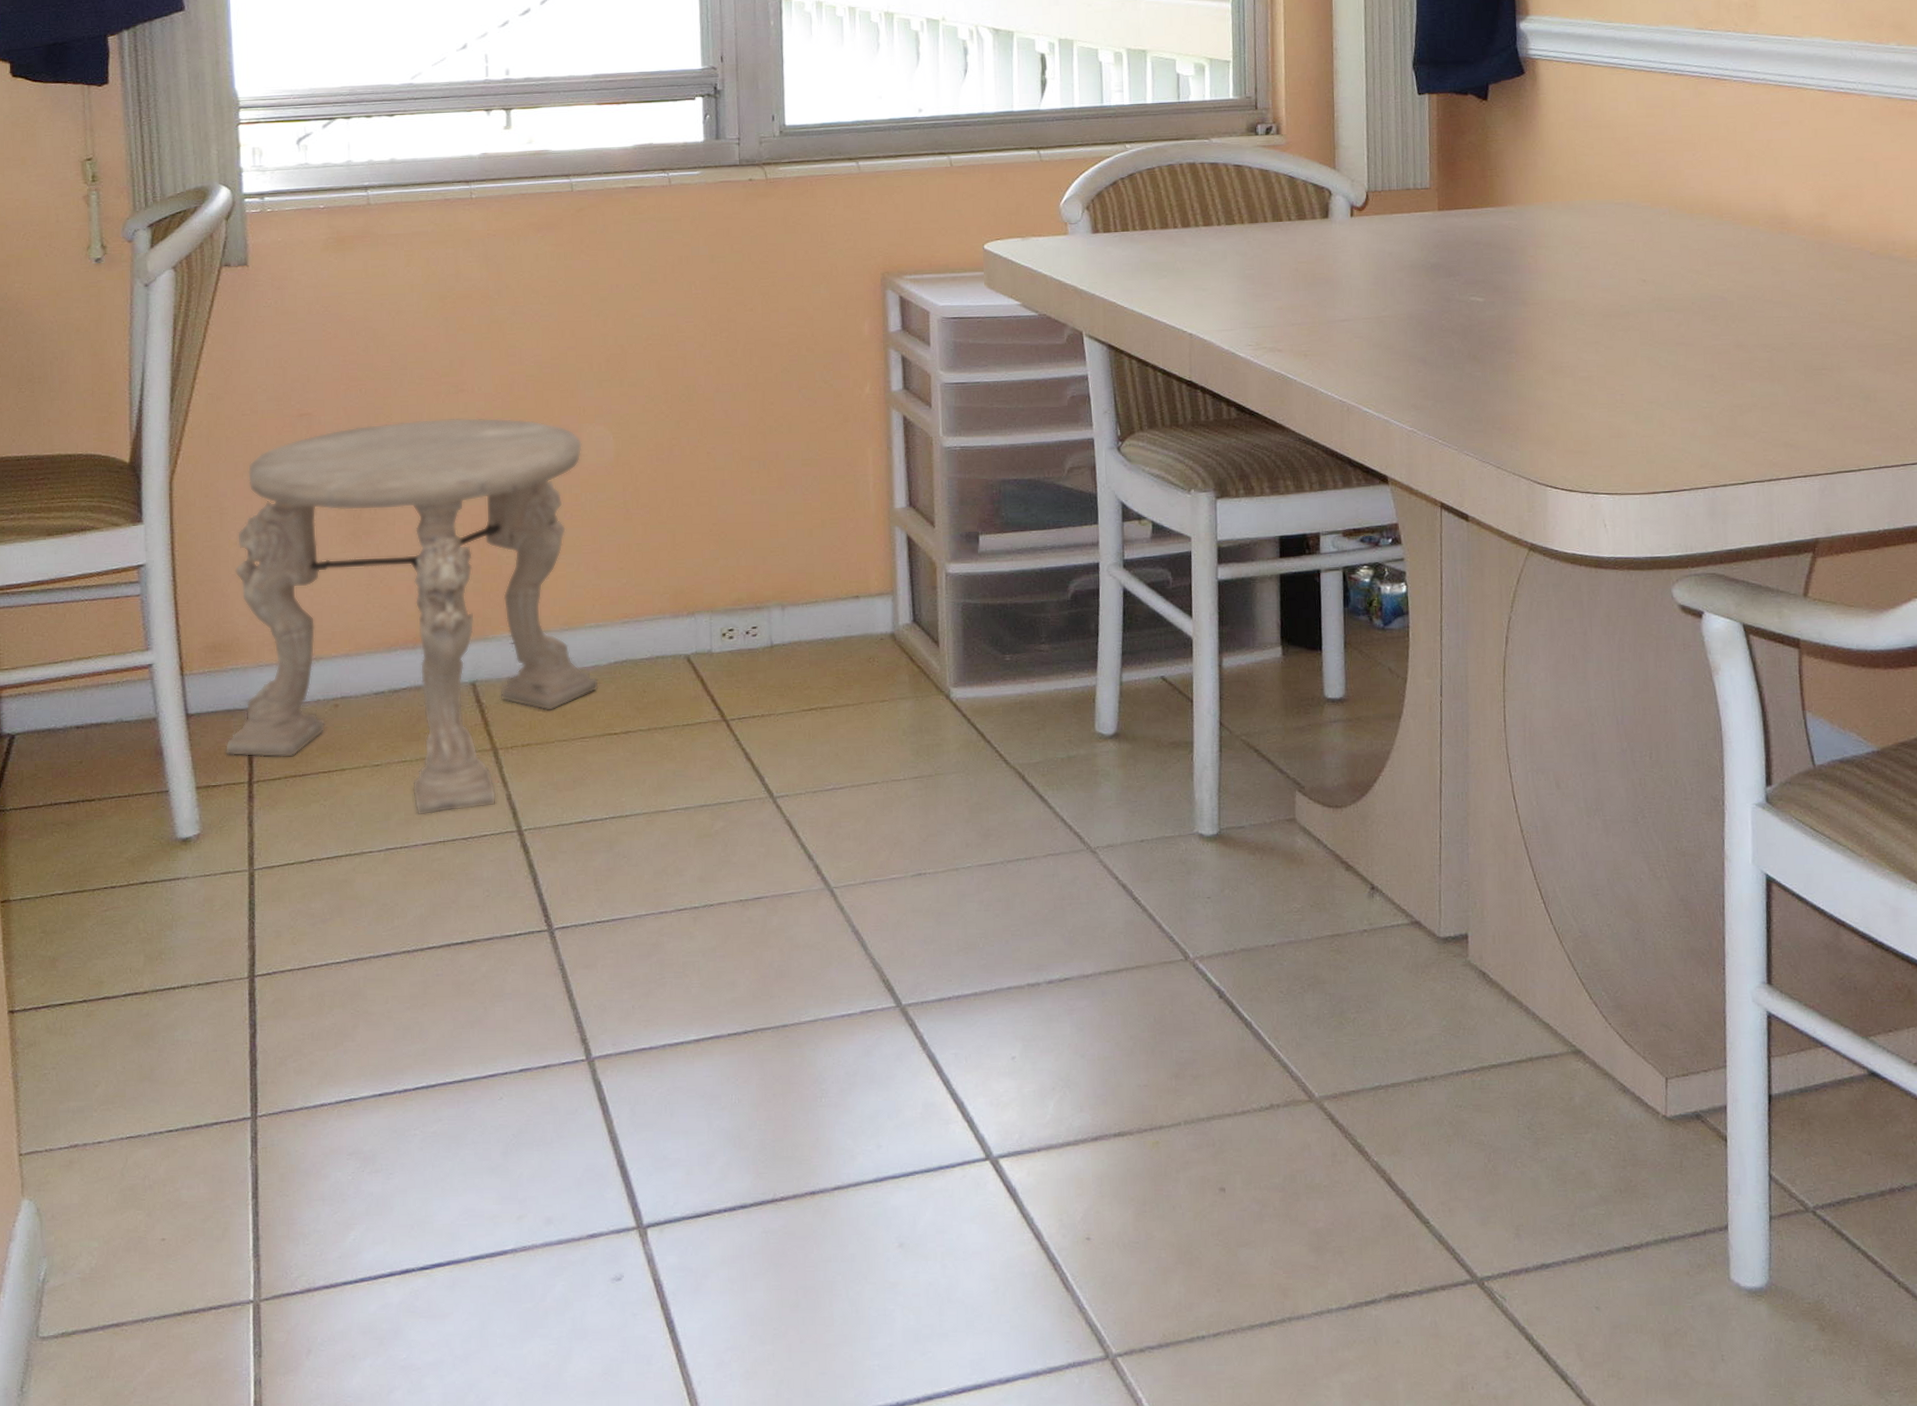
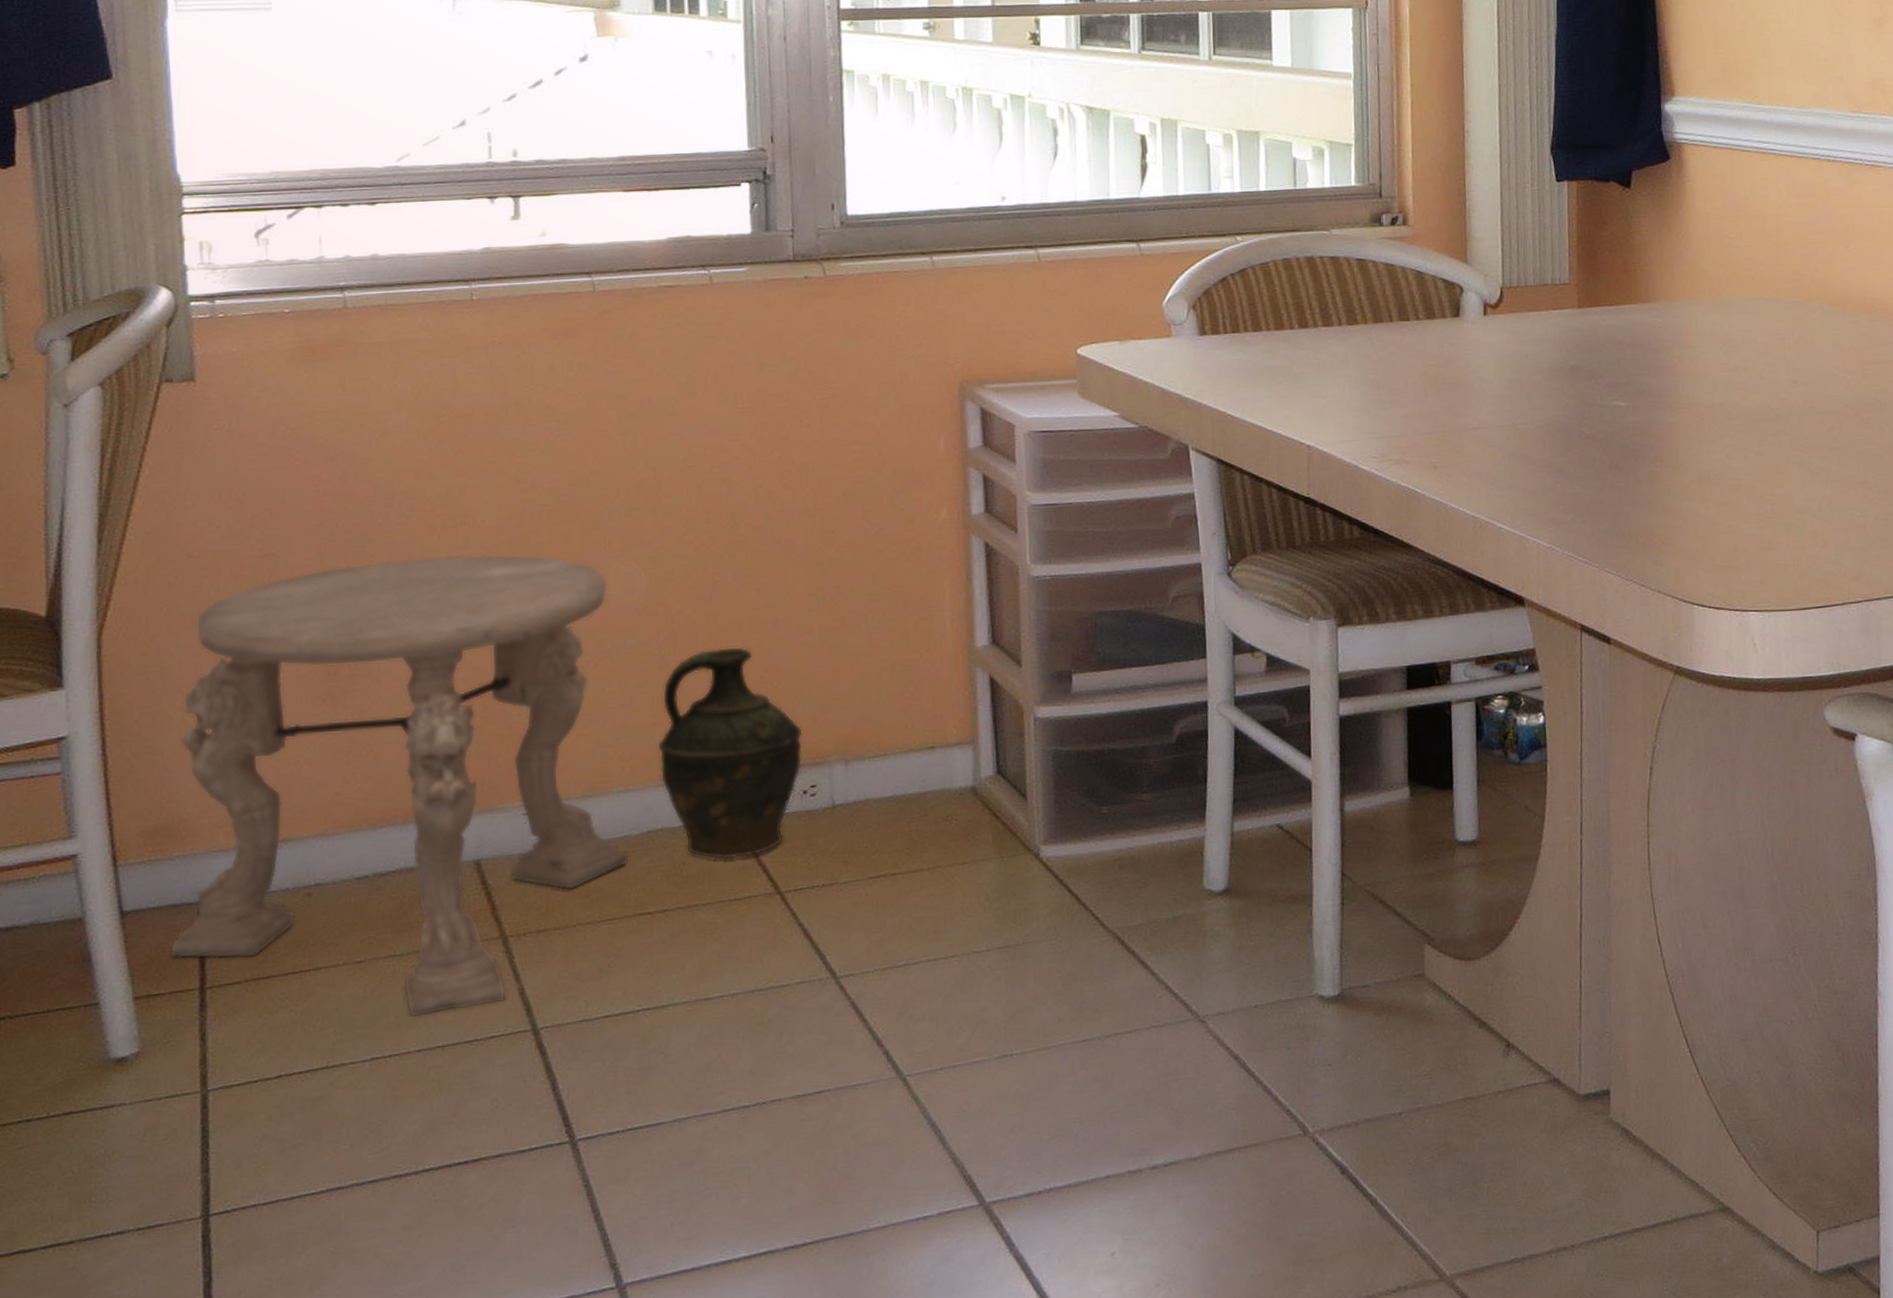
ceramic jug: none [623,502,746,689] -> present [657,646,803,860]

